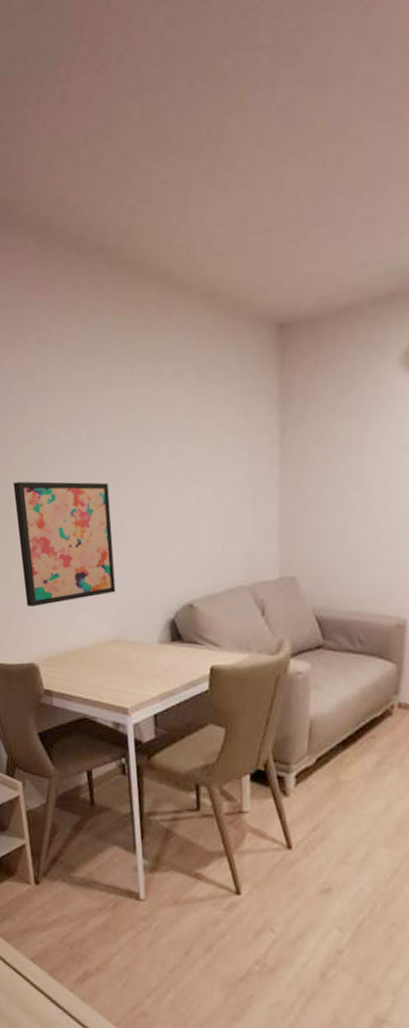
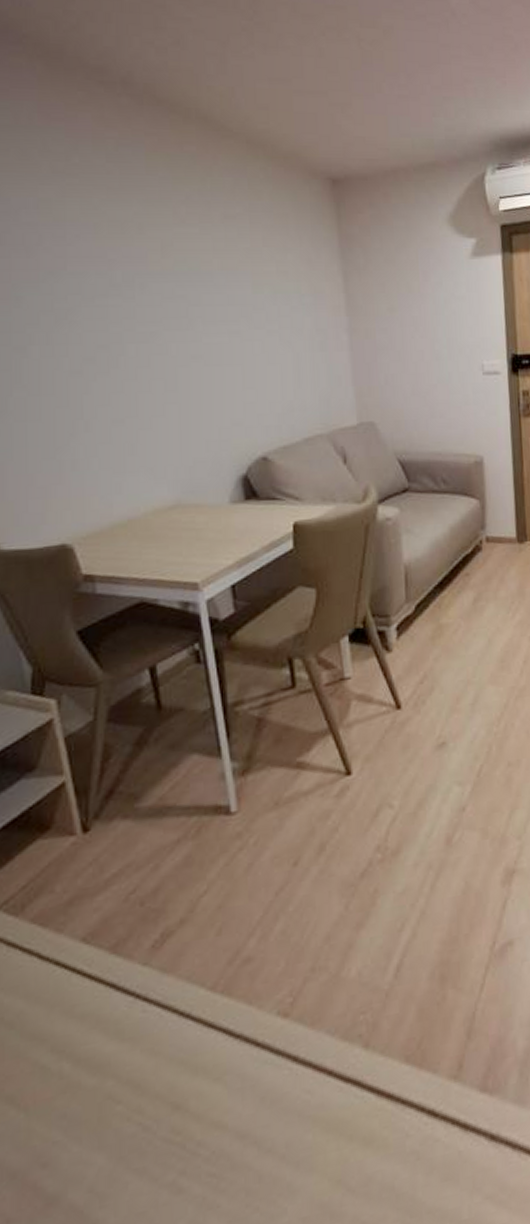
wall art: present [13,481,116,607] -> none [26,326,173,476]

